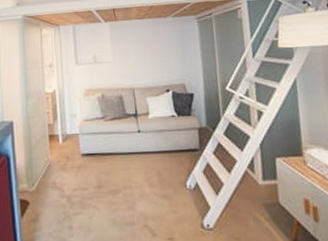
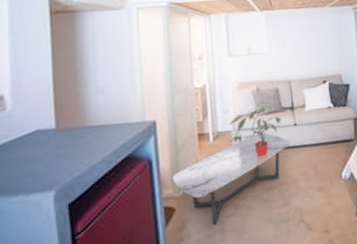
coffee table: none [26,137,135,221] -> present [172,132,291,226]
potted plant: none [76,108,125,161] -> present [228,102,281,157]

